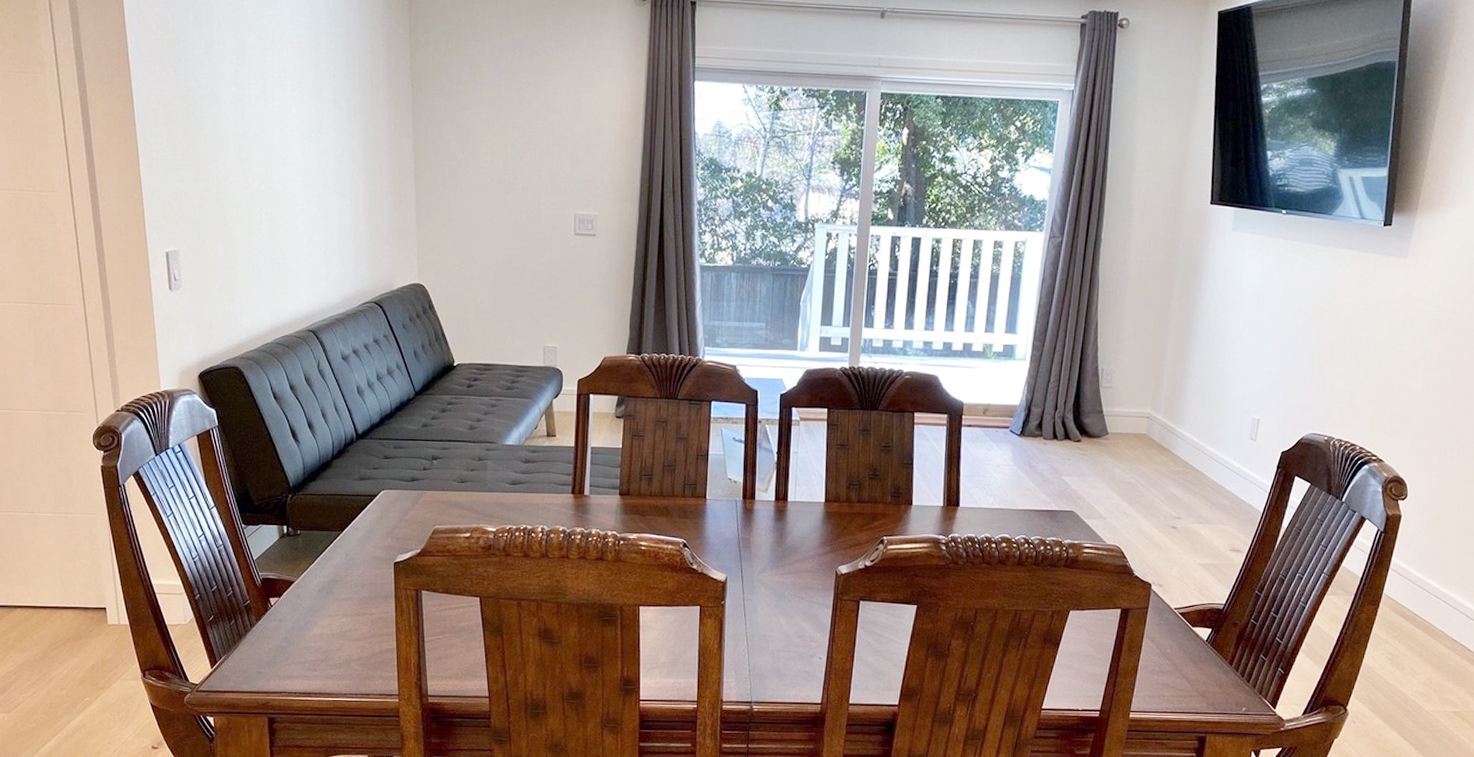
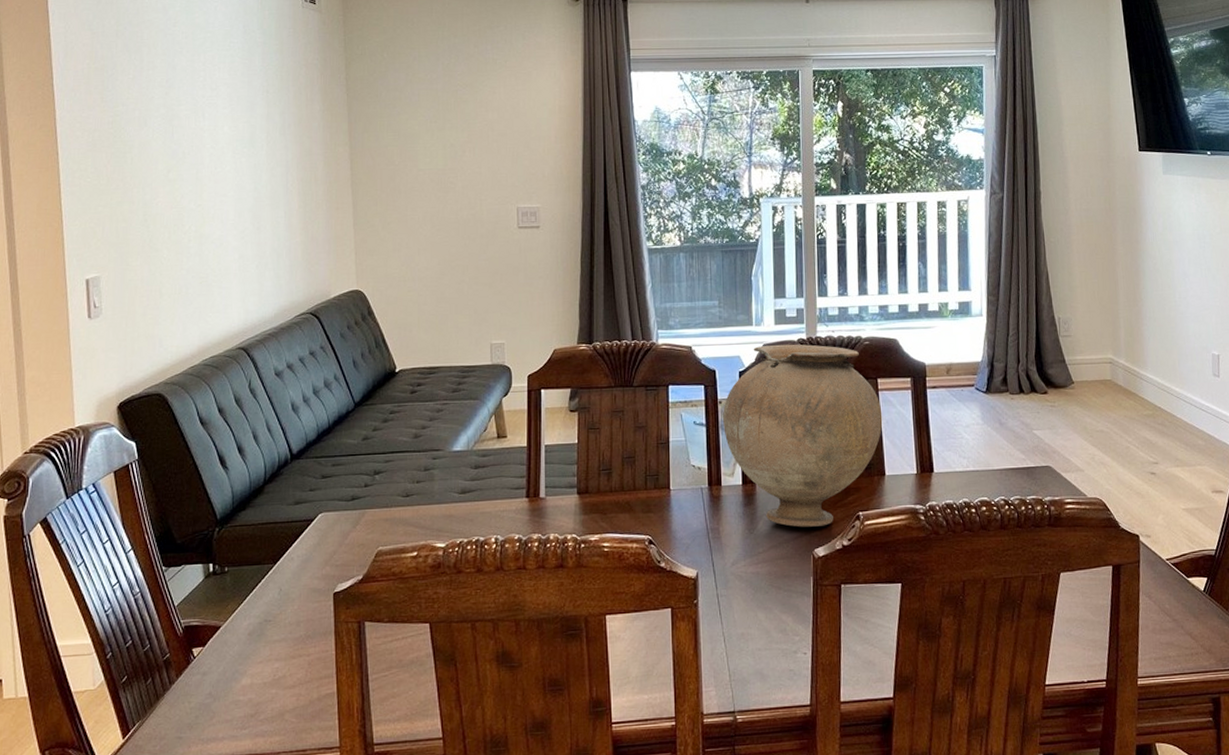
vase: none [760,370,916,546] -> present [722,344,883,527]

